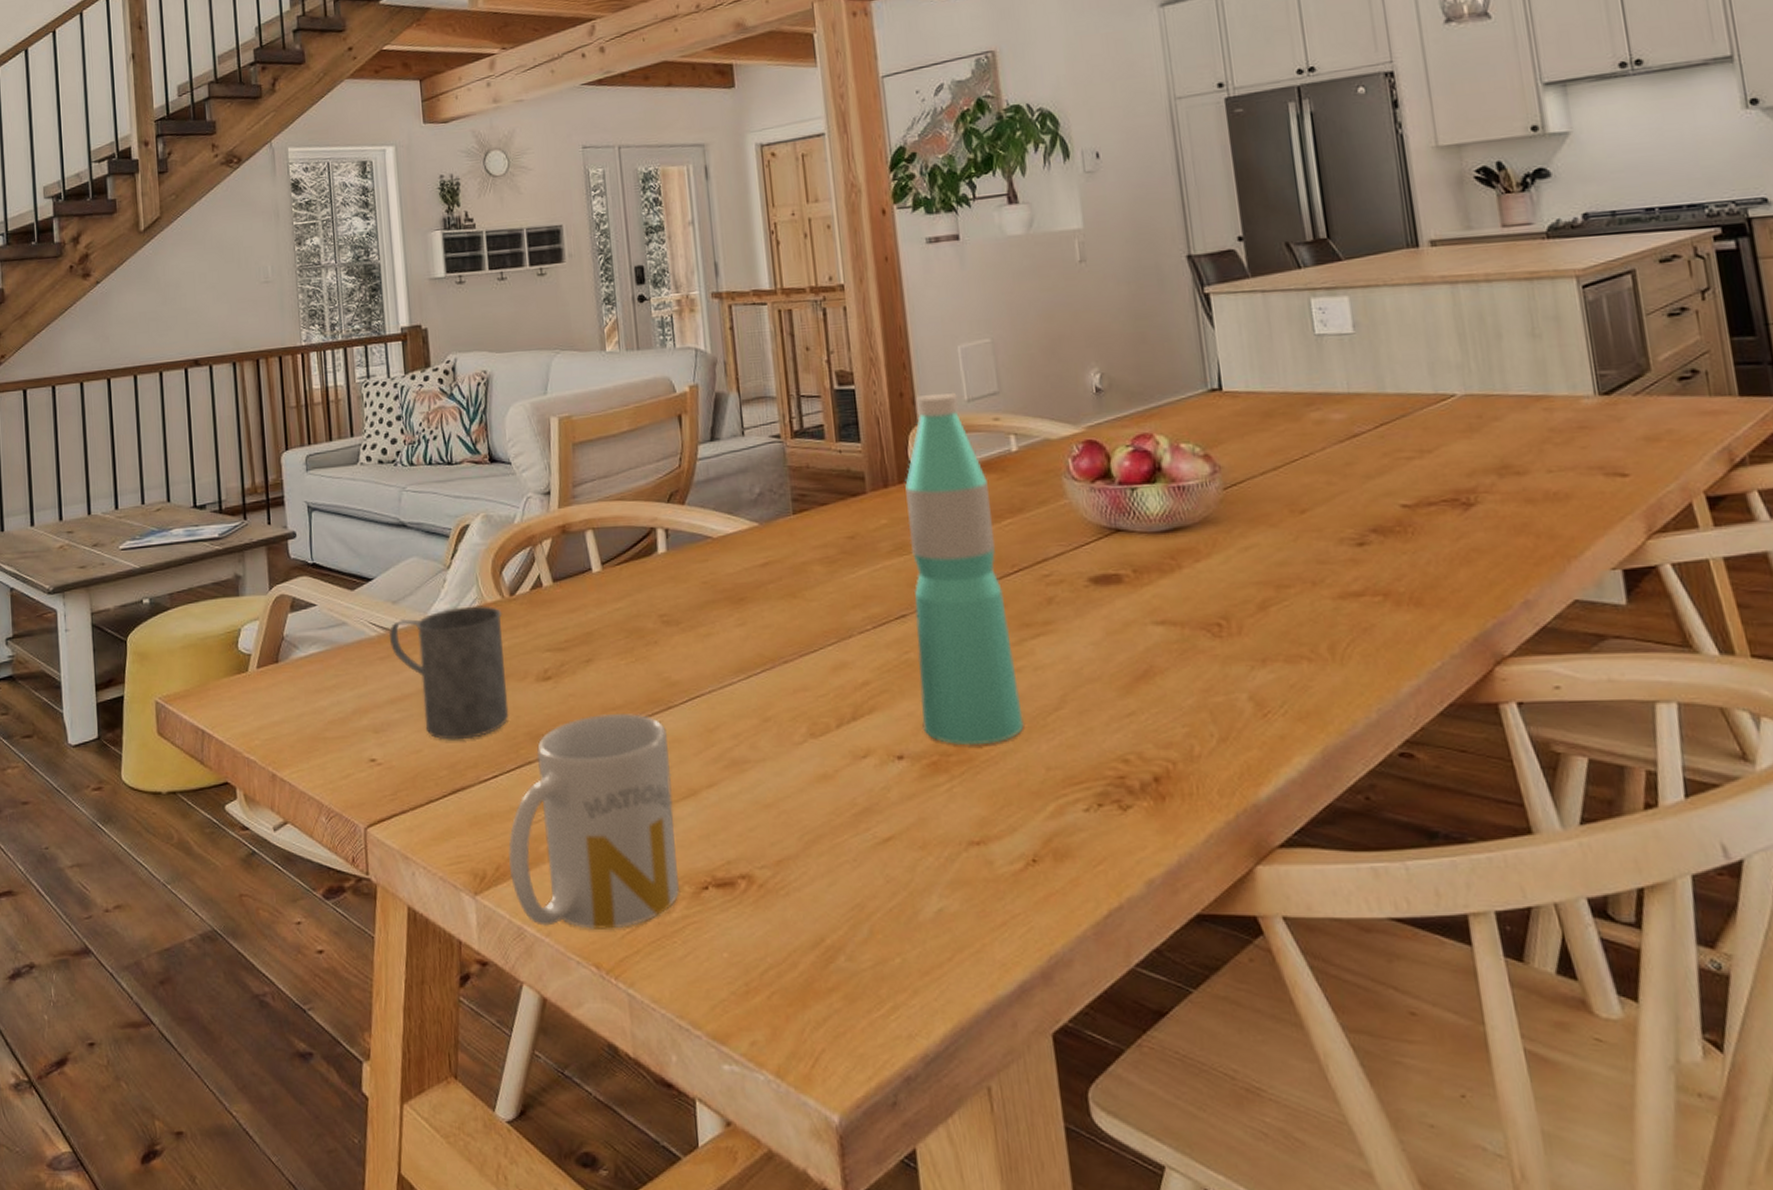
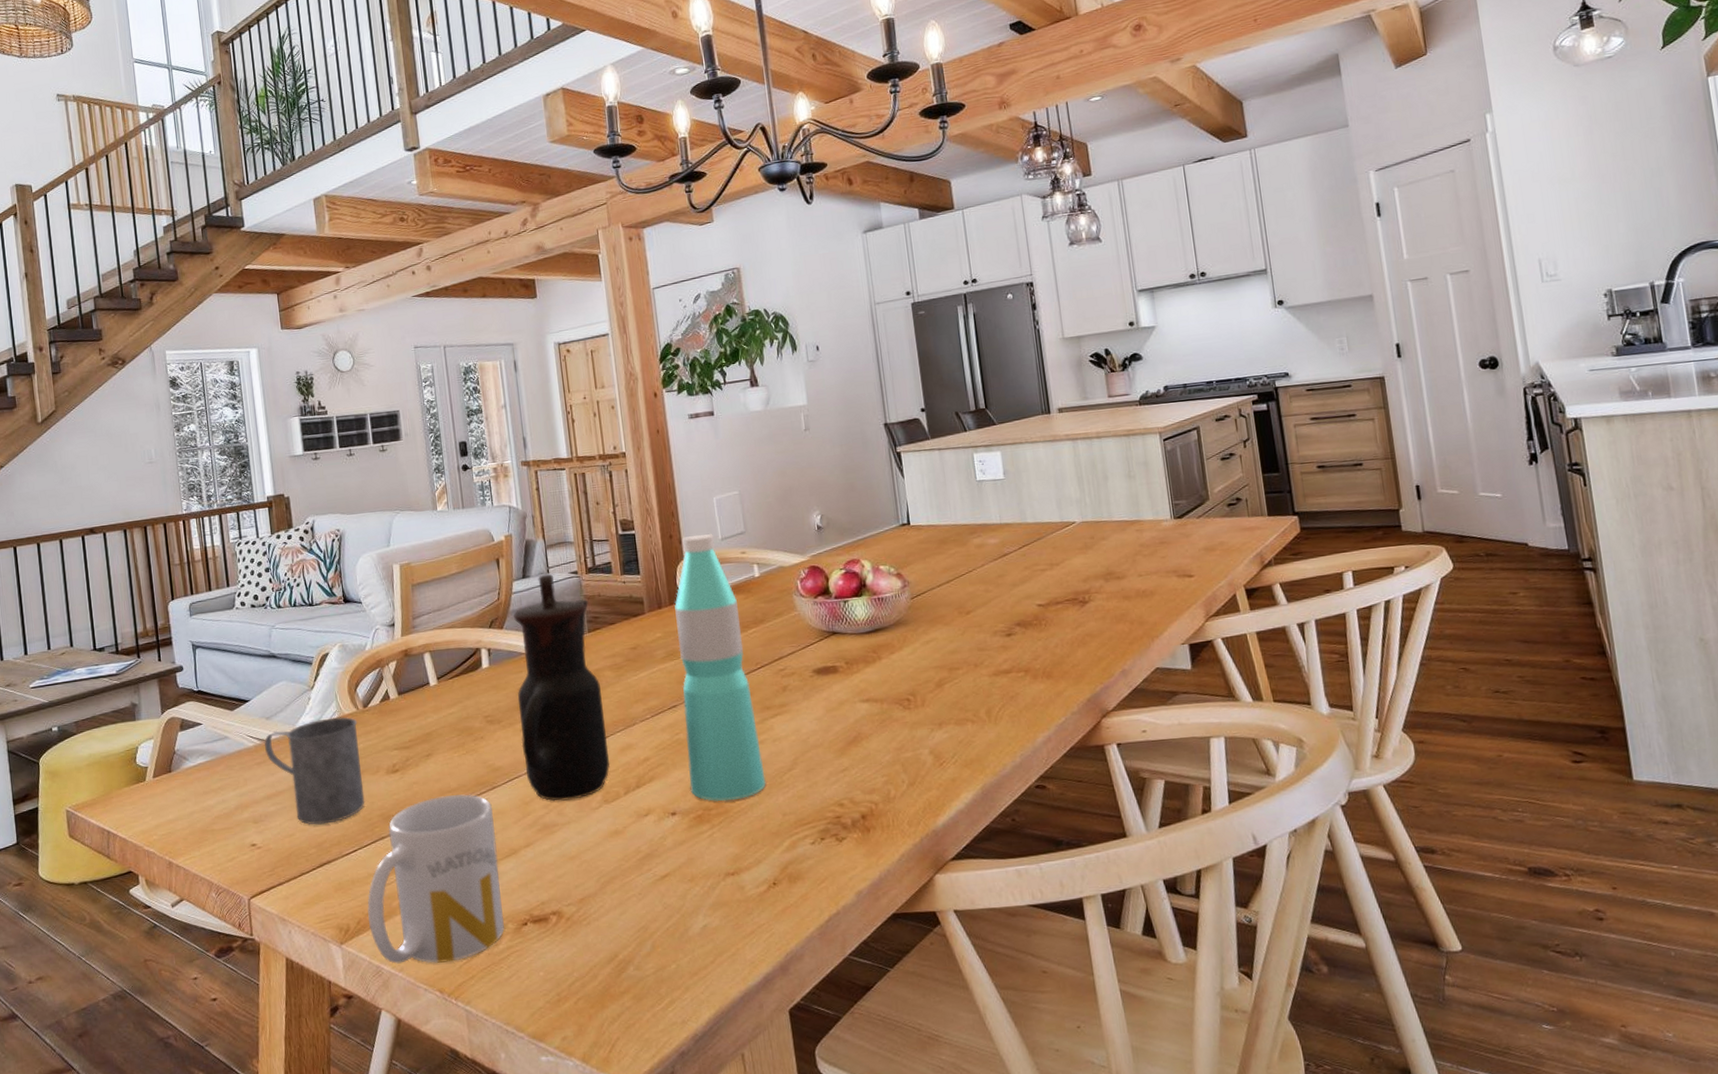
teapot: none [697,436,819,731] -> present [513,573,610,802]

